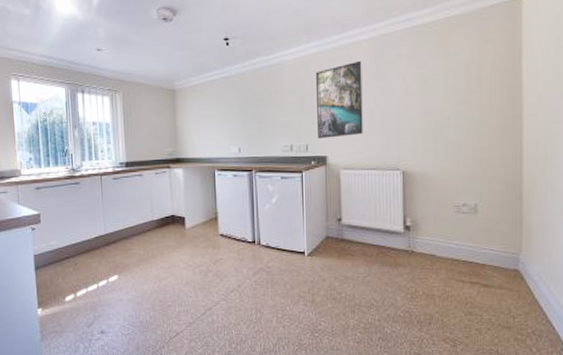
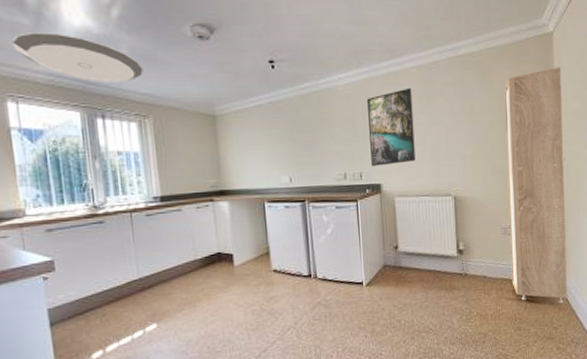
ceiling light fixture: none [16,21,116,62] -> present [11,32,143,83]
cabinet: none [462,34,532,290] -> present [504,67,567,303]

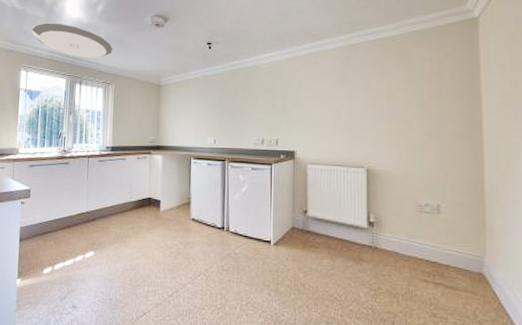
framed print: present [366,87,416,166] -> none [287,66,330,135]
cabinet: present [504,67,567,303] -> none [423,50,495,295]

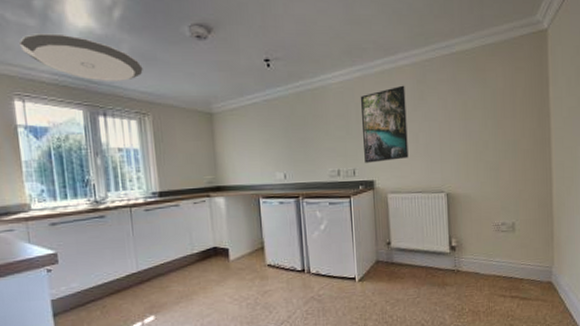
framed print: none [287,66,330,135] -> present [360,85,409,163]

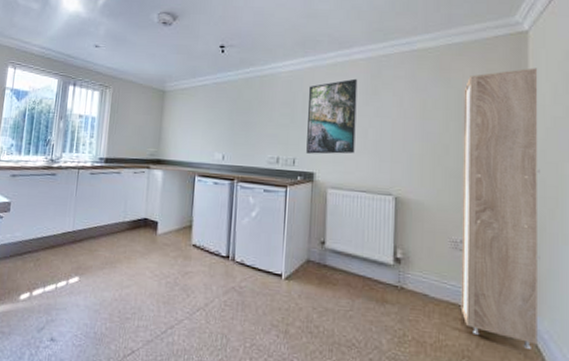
ceiling light fixture: present [18,33,143,81] -> none [22,15,113,57]
cabinet: none [497,64,561,301] -> present [460,68,540,349]

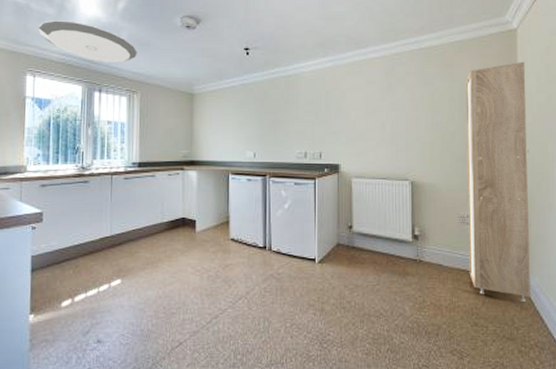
ceiling light fixture: none [22,15,113,57] -> present [37,20,137,63]
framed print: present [306,78,358,154] -> none [330,76,374,147]

